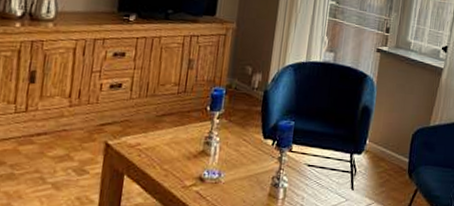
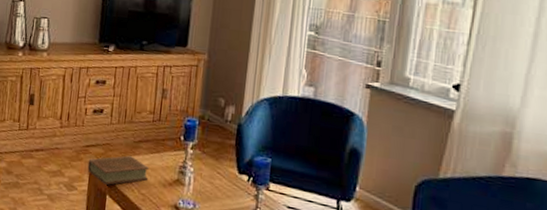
book: none [102,131,173,165] -> present [87,155,150,186]

